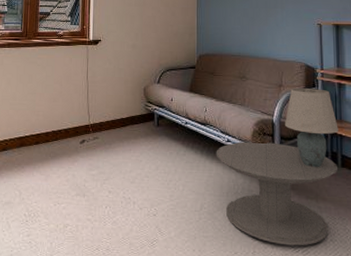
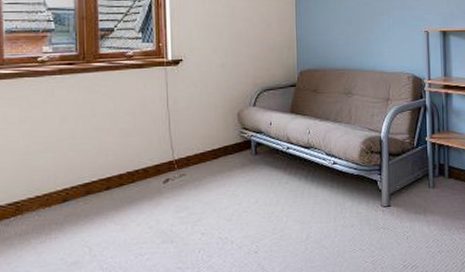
side table: present [216,142,337,246] -> none [321,160,445,264]
table lamp: present [284,88,339,168] -> none [392,100,446,182]

